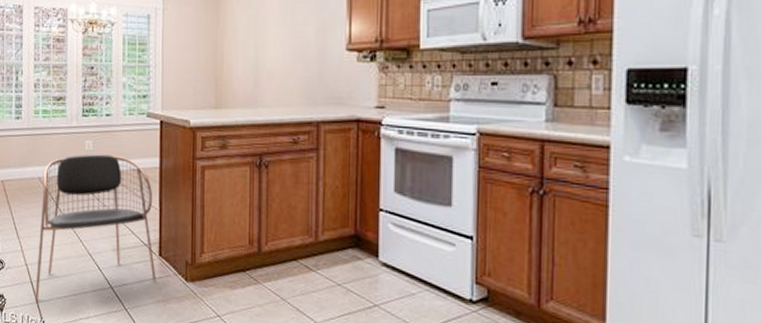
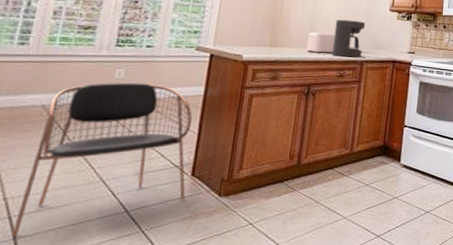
toaster: none [254,87,283,115] -> present [307,32,335,55]
coffee maker: none [281,68,318,118] -> present [331,19,366,58]

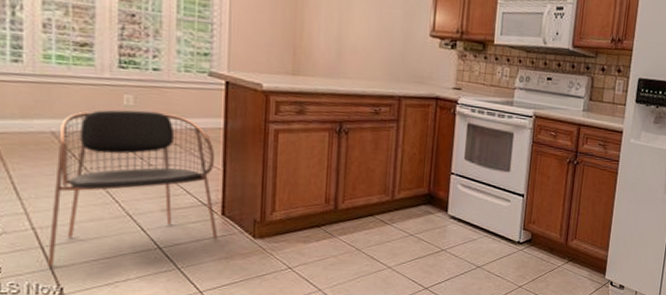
toaster: present [307,32,335,55] -> none [335,59,367,88]
coffee maker: present [331,19,366,58] -> none [364,44,402,93]

